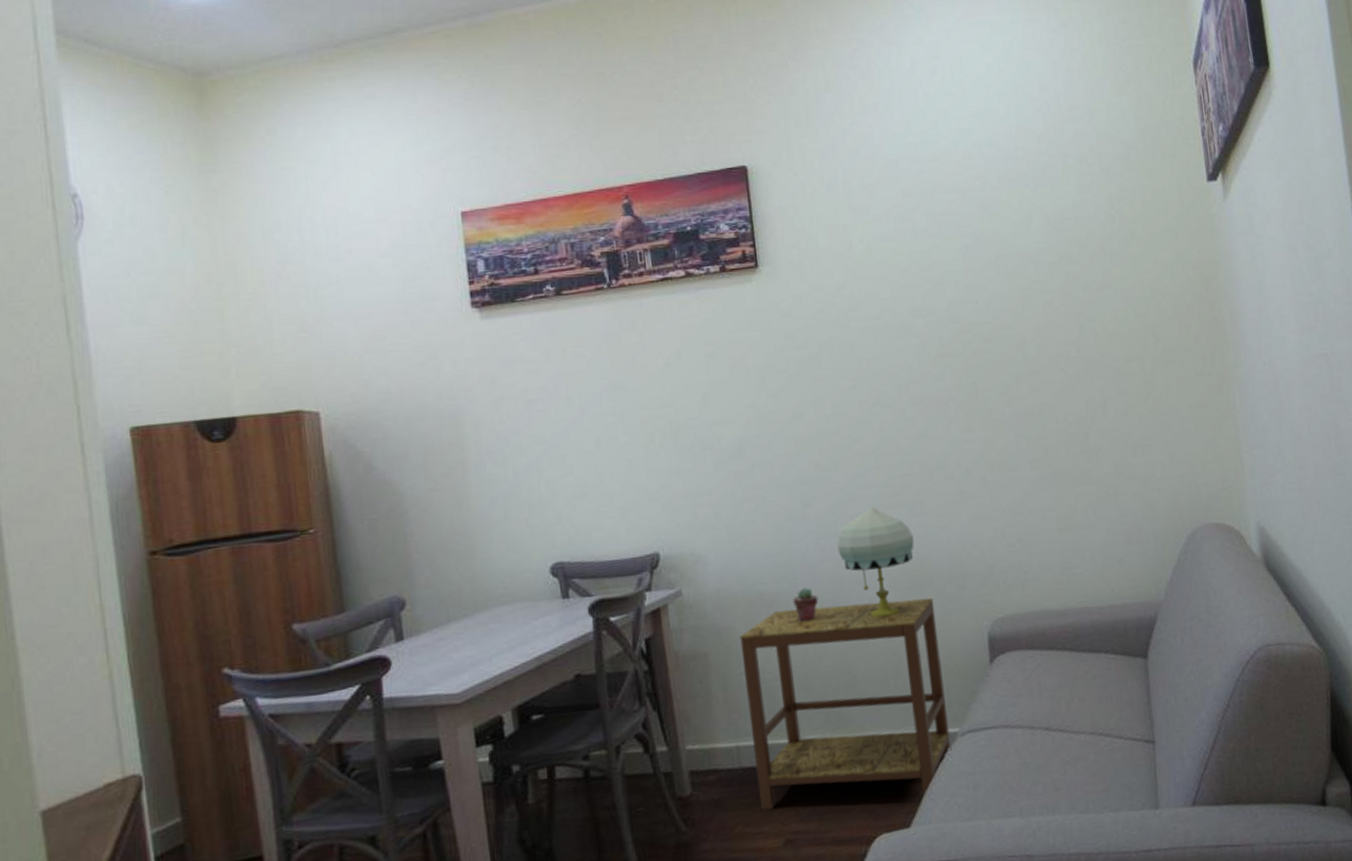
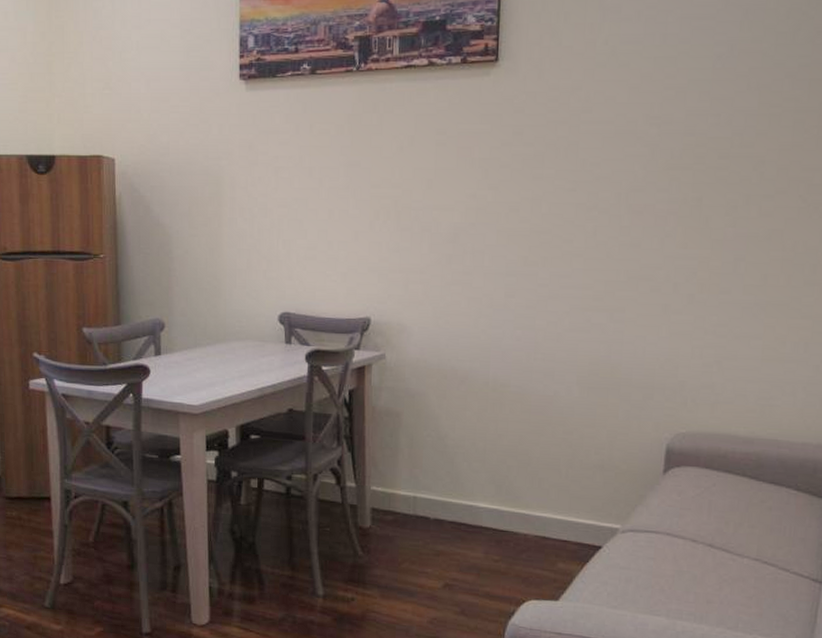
side table: present [740,597,952,810] -> none [427,387,618,575]
potted succulent: present [792,587,819,622] -> none [482,370,507,402]
table lamp: present [837,507,915,618] -> none [532,307,608,411]

